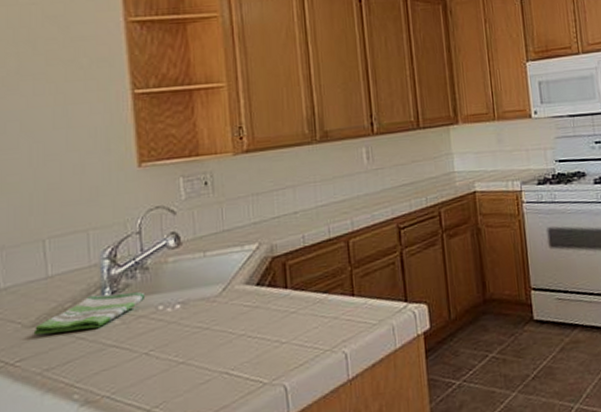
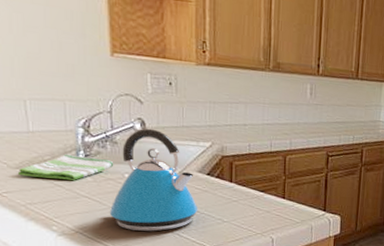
kettle: none [141,241,250,380] -> present [109,128,198,232]

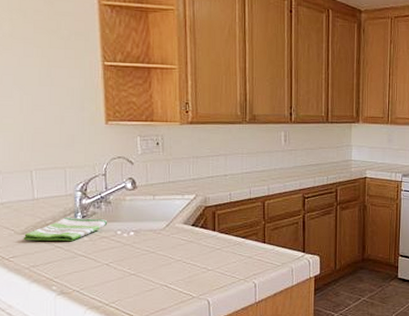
kettle: present [109,128,198,232] -> none [103,186,185,285]

